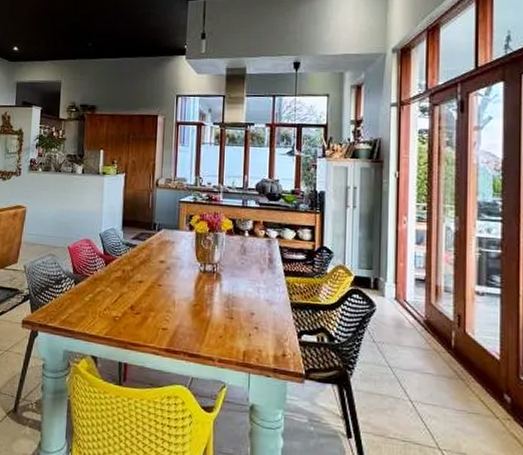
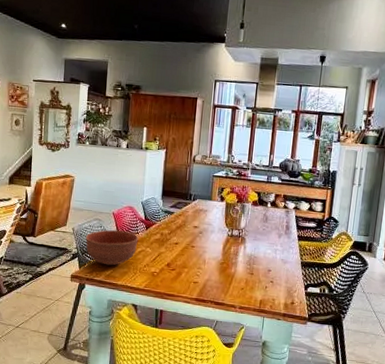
bowl: none [38,266,97,309] -> present [85,229,139,266]

